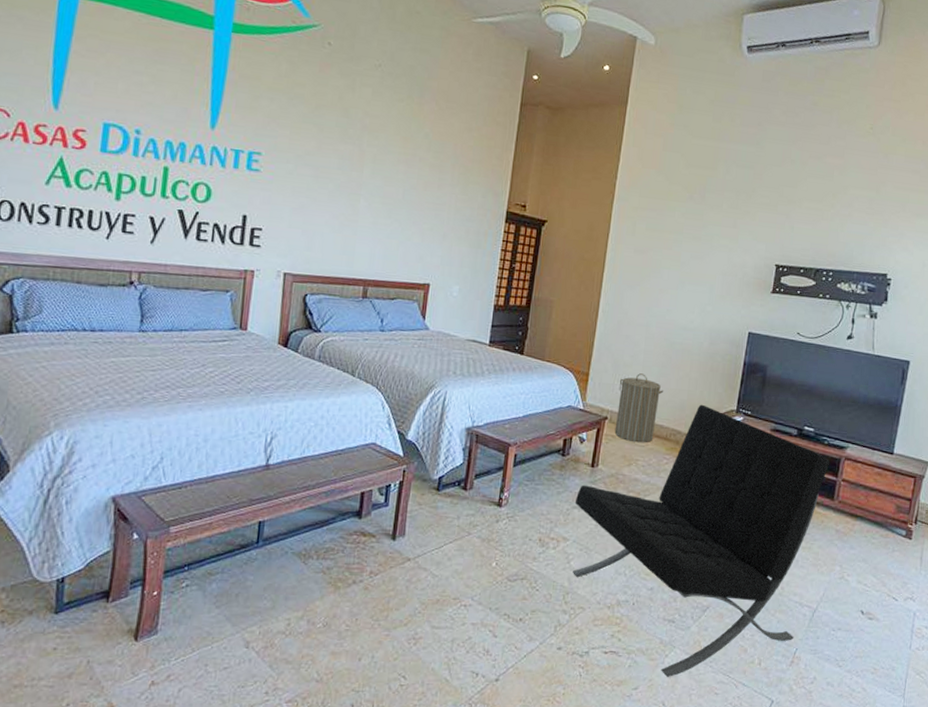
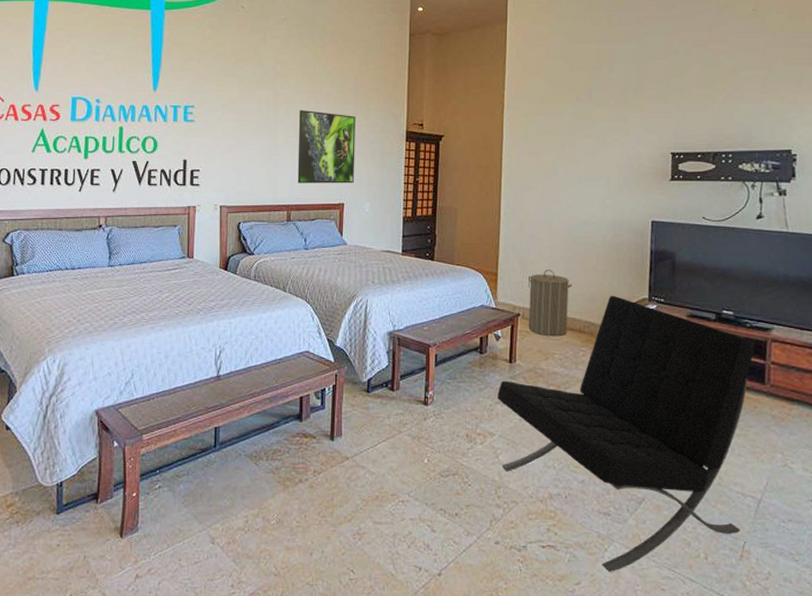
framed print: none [378,172,452,263] -> present [297,109,356,184]

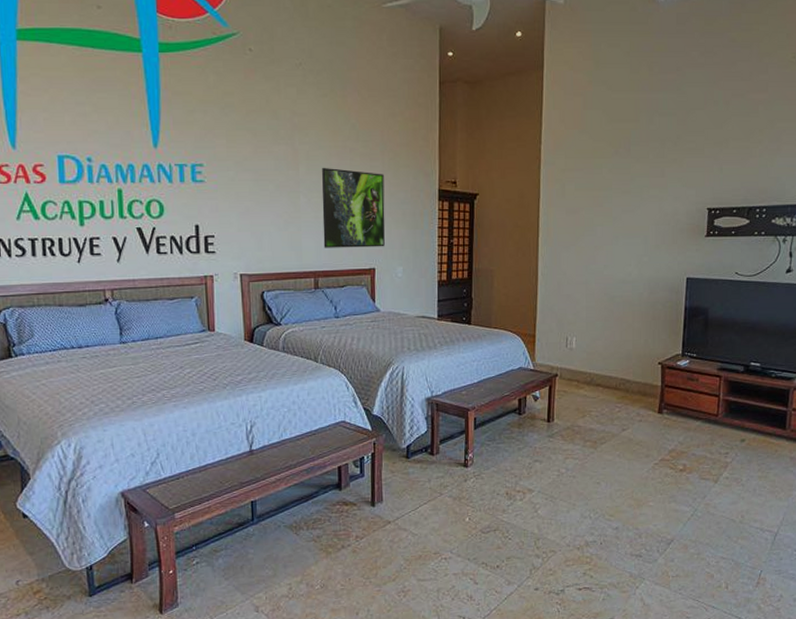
lounge chair: present [497,295,756,572] -> none [535,352,779,606]
laundry hamper: present [528,269,573,337] -> none [566,329,609,395]

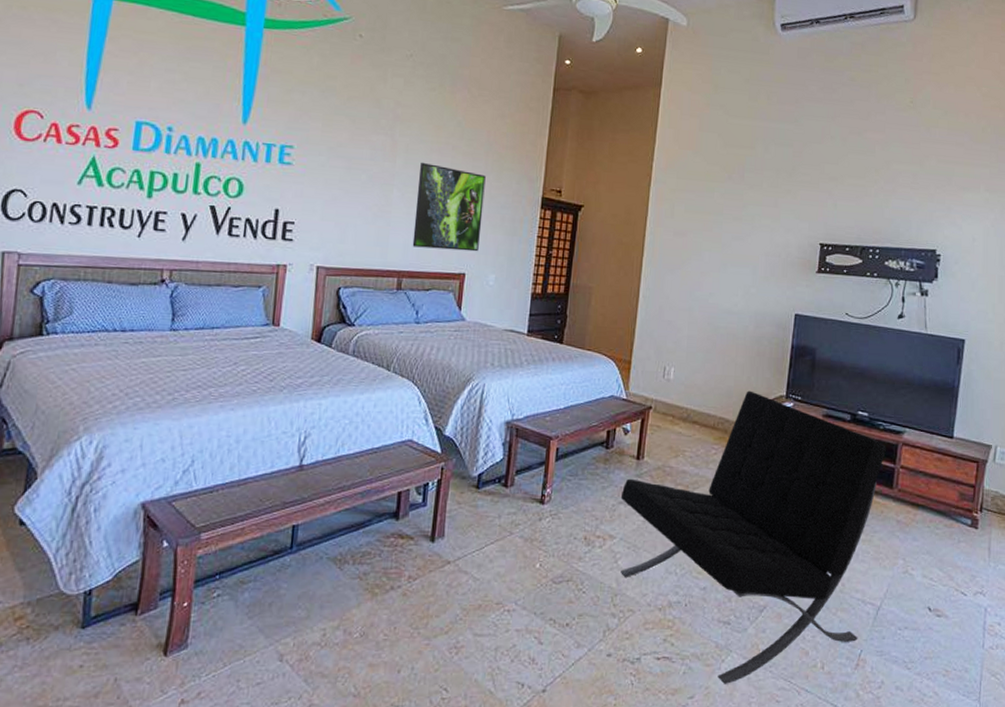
lounge chair: none [535,352,779,606] -> present [620,390,887,684]

